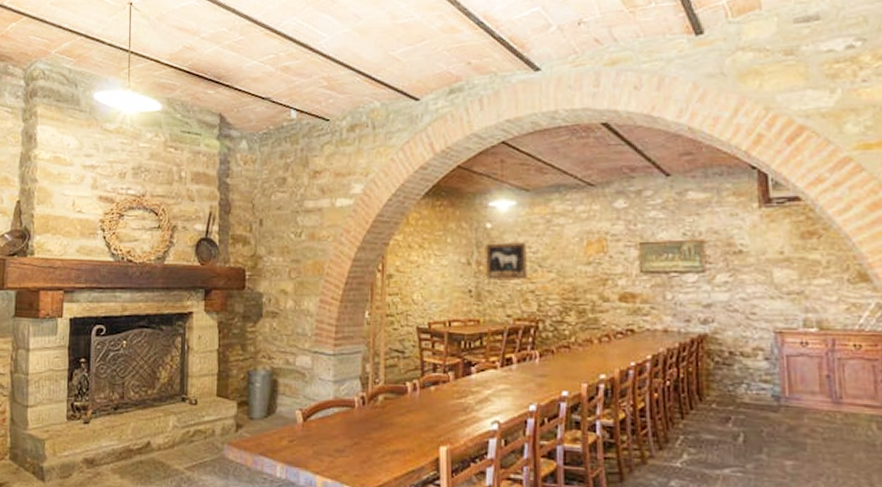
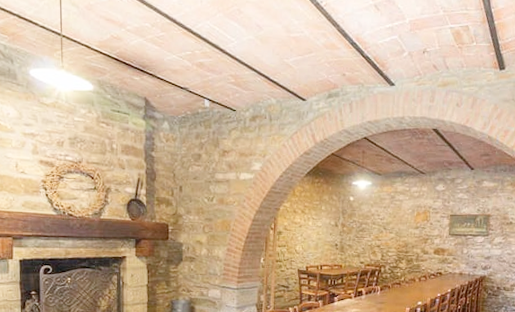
wall art: present [486,242,527,279] -> none [348,211,377,237]

